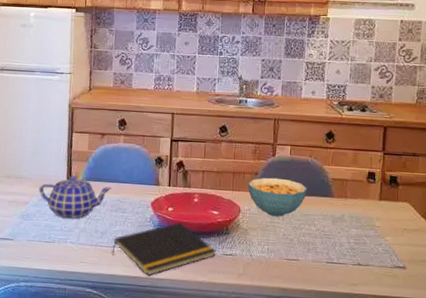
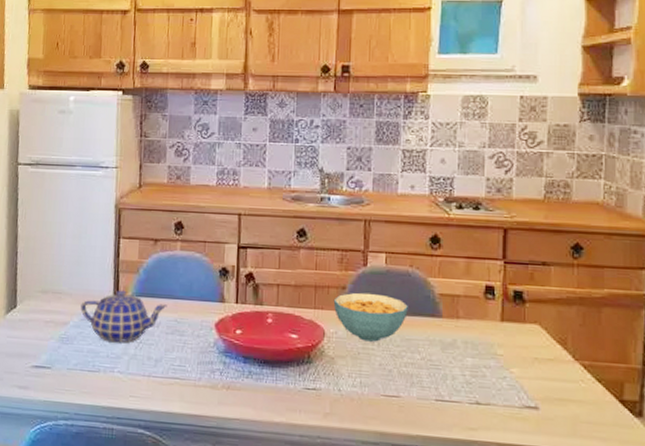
notepad: present [112,222,216,275] -> none [168,348,296,414]

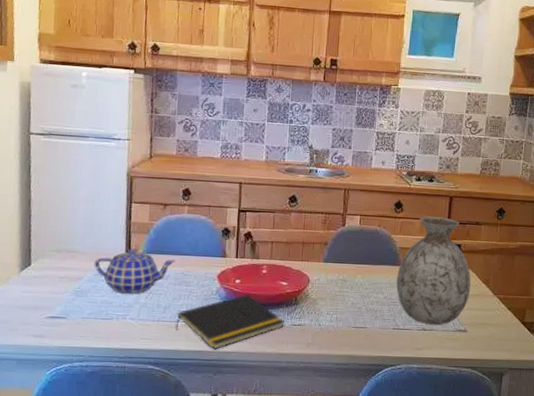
notepad: none [168,348,296,414] -> present [175,294,284,349]
cereal bowl: present [333,292,408,342] -> none [317,247,376,286]
vase: none [437,254,541,399] -> present [396,216,471,326]

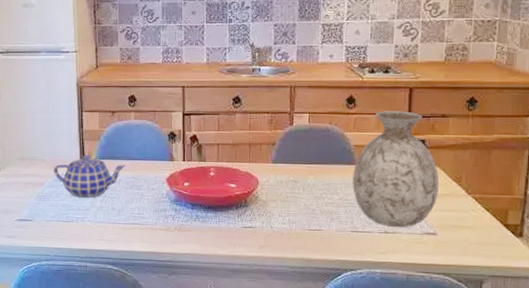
notepad: present [175,294,284,349] -> none [130,197,235,250]

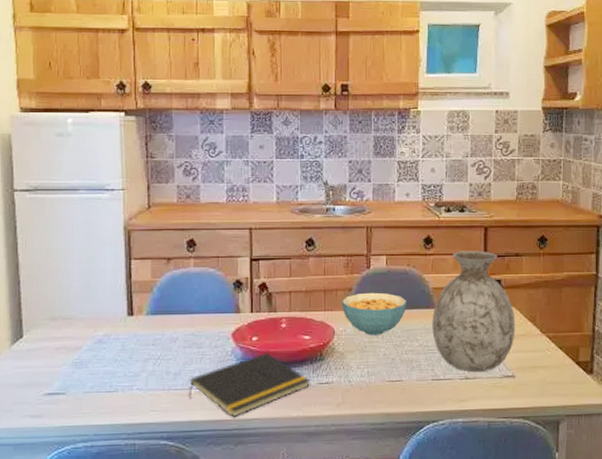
teapot: present [53,154,126,197] -> none [93,310,184,361]
notepad: none [130,197,235,250] -> present [189,352,310,417]
cereal bowl: none [265,147,328,187] -> present [341,292,407,335]

